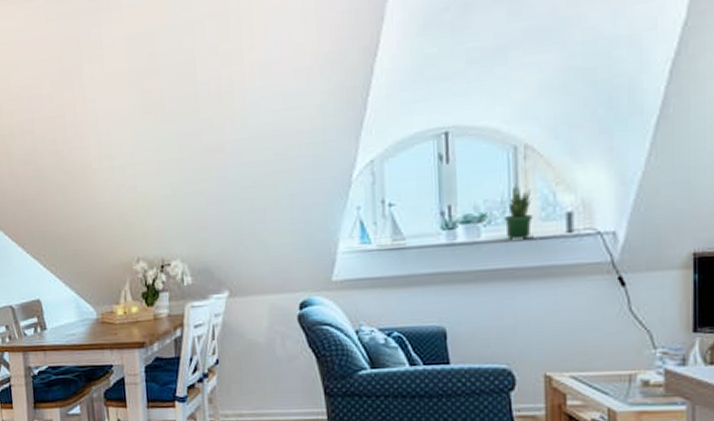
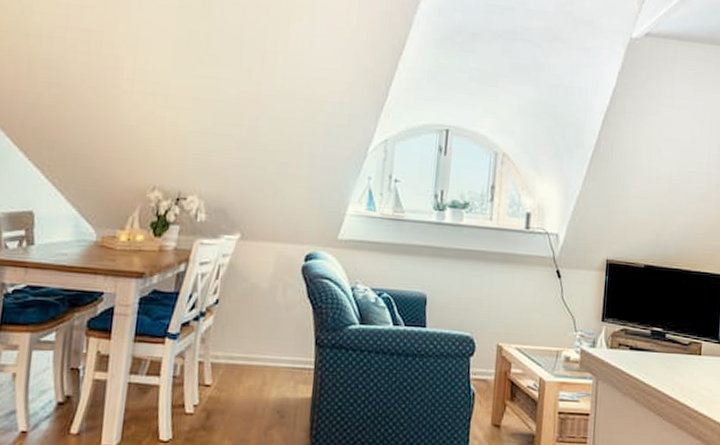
planter: present [505,188,533,240] -> none [482,187,504,229]

